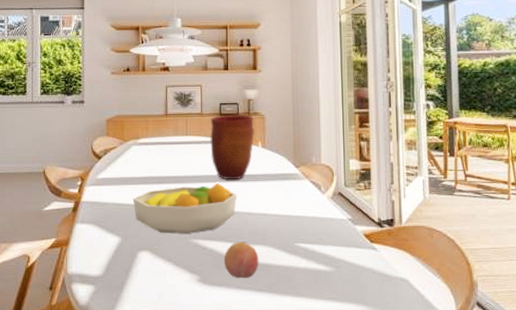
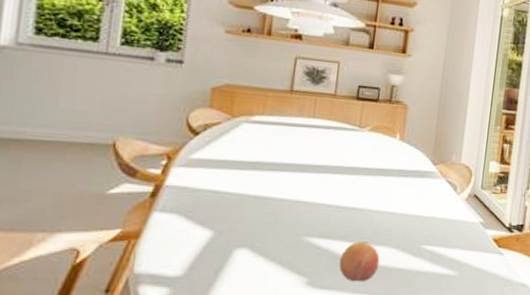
fruit bowl: present [133,183,237,234] -> none [235,175,365,231]
vase: present [210,114,254,180] -> none [339,99,395,174]

